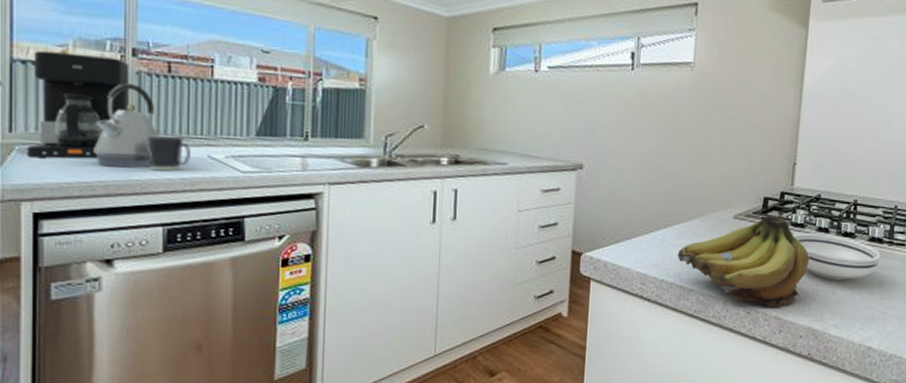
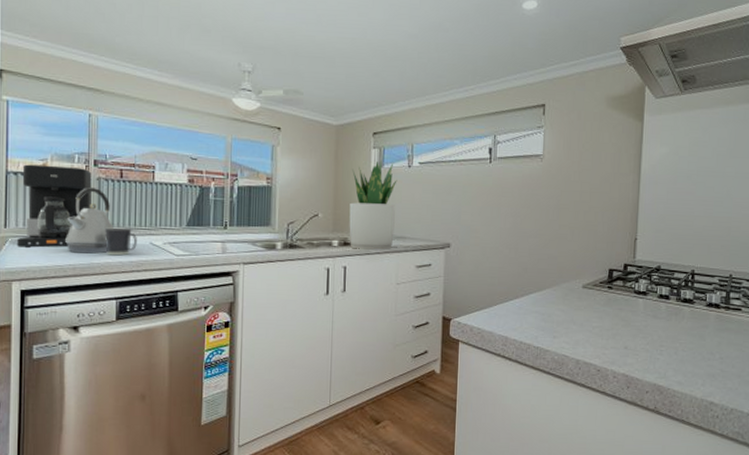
planter: none [461,61,521,171] -> present [349,159,397,250]
fruit: present [677,215,810,307] -> none [533,284,652,366]
bowl: present [793,233,881,281] -> none [637,300,719,342]

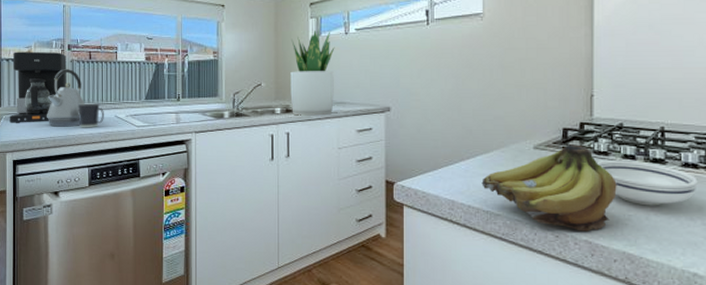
fruit: none [533,284,652,366] -> present [482,144,617,232]
bowl: none [637,300,719,342] -> present [597,160,698,206]

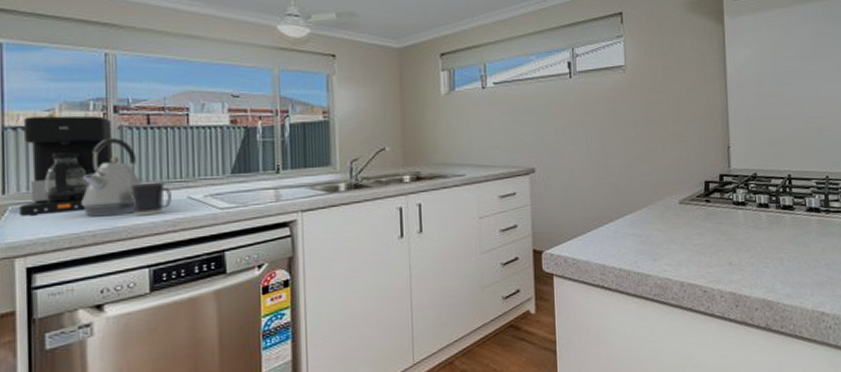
planter: present [290,28,335,116] -> none [420,82,472,184]
fruit: present [482,144,617,232] -> none [631,197,755,284]
bowl: present [597,160,698,206] -> none [736,209,820,252]

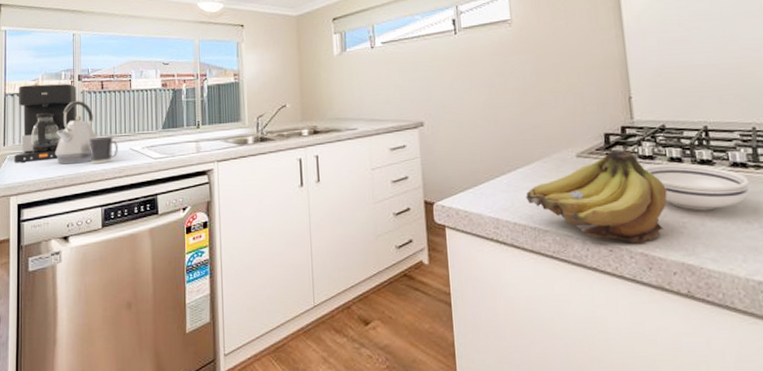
fruit: none [631,197,755,284] -> present [526,150,668,243]
bowl: none [736,209,820,252] -> present [643,163,749,211]

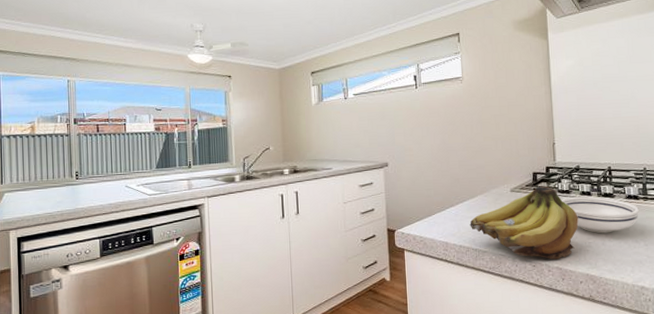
coffee maker: present [14,83,77,164] -> none [12,126,74,201]
kettle: present [55,101,97,165] -> none [53,143,94,201]
mug: present [89,136,118,164] -> none [86,175,114,200]

